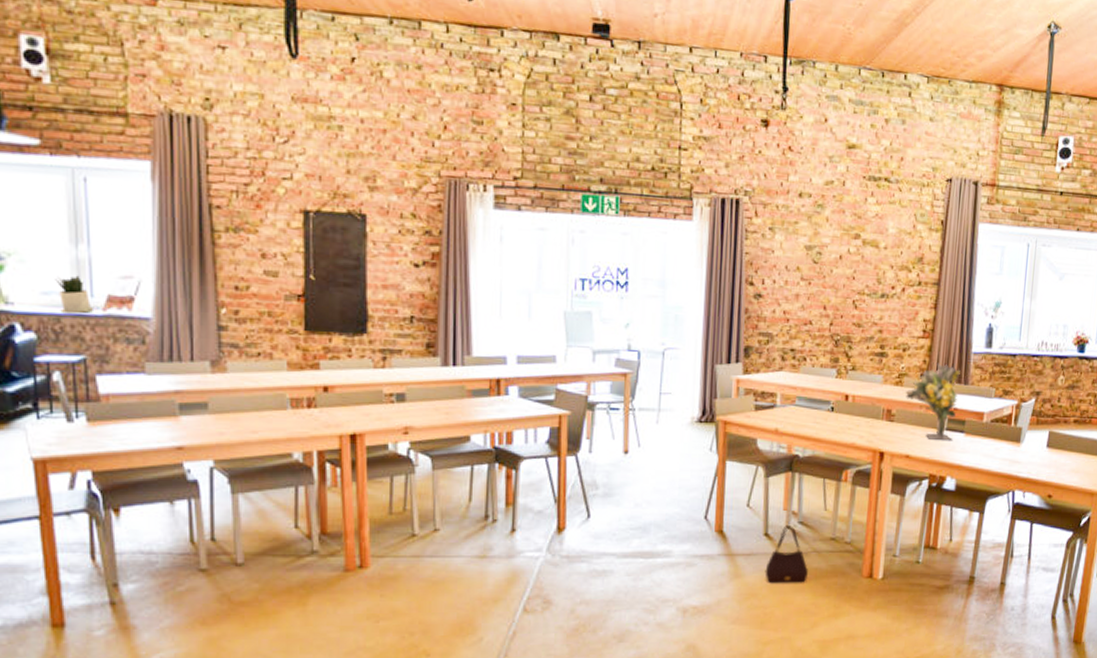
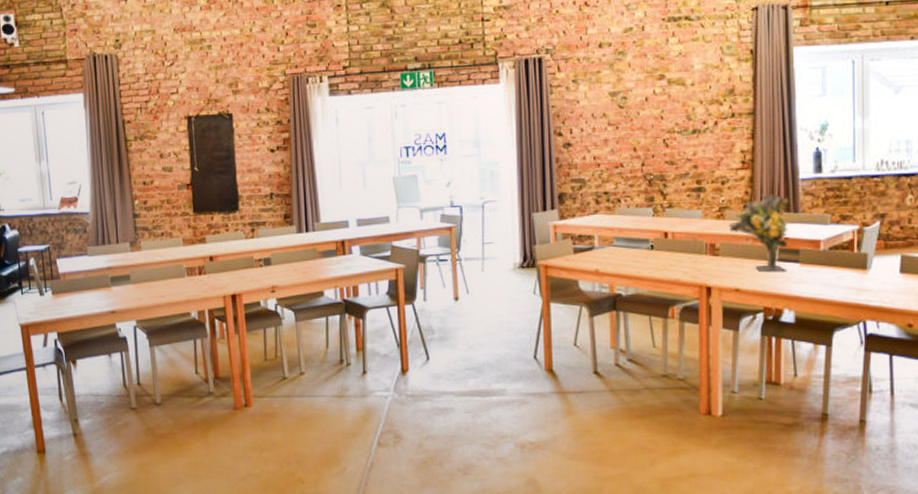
planter: present [55,275,95,314] -> none [28,185,53,214]
handbag: present [765,526,808,583] -> none [597,363,642,420]

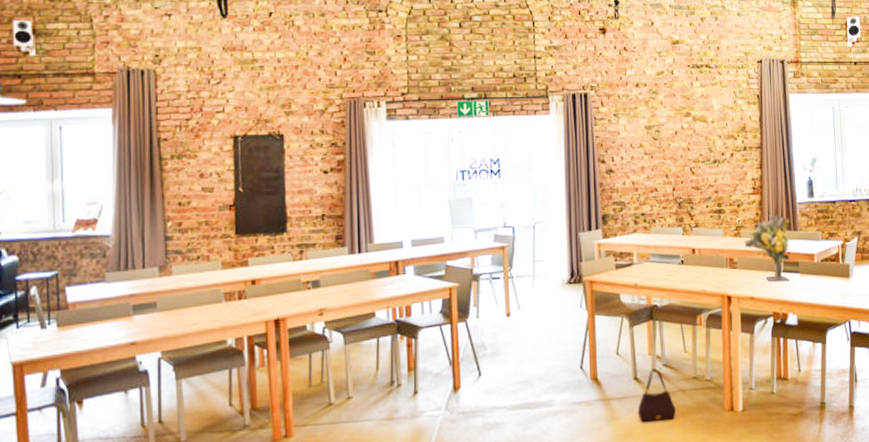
handbag: none [597,363,642,420] -> present [637,369,676,422]

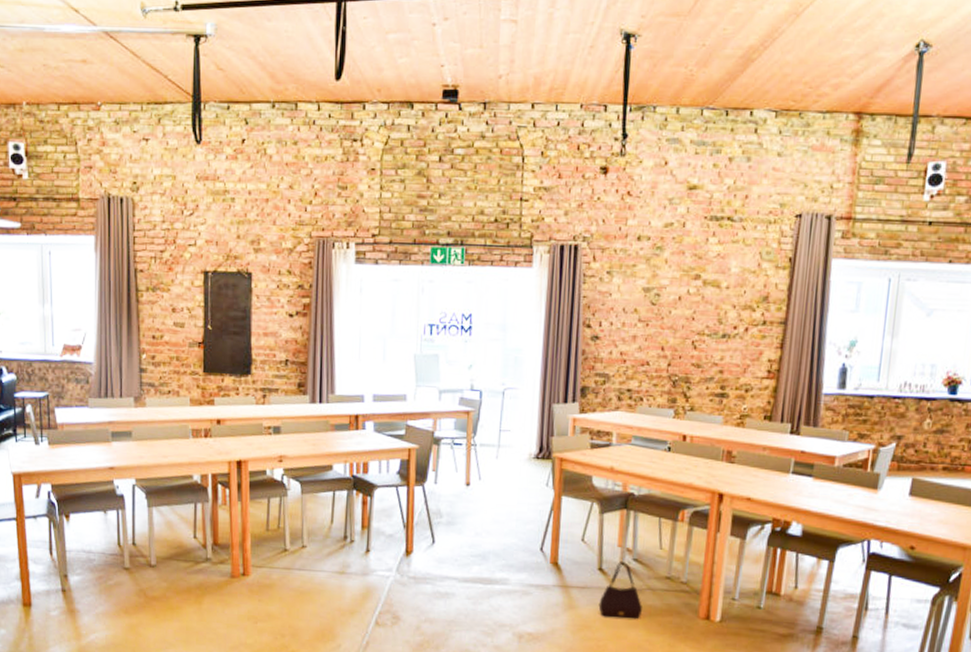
bouquet: present [743,214,790,282] -> none [747,404,809,485]

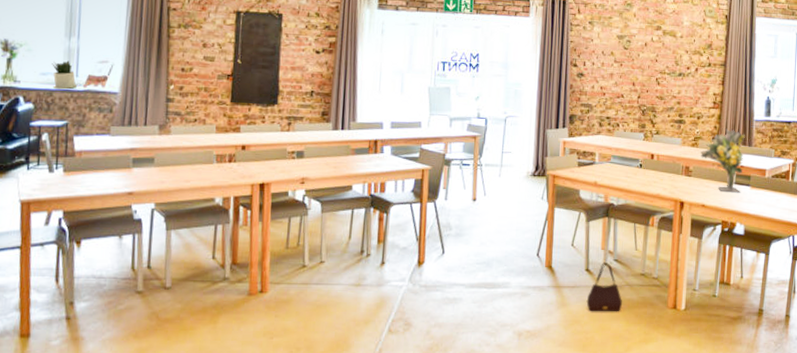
planter: none [29,329,55,360] -> present [52,60,78,90]
bouquet: none [747,404,809,485] -> present [700,128,745,193]

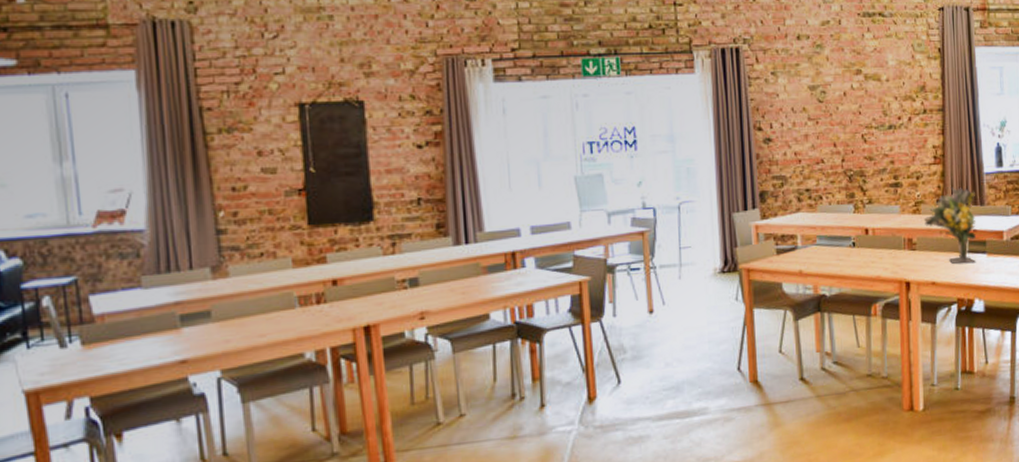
planter: present [52,60,78,90] -> none [40,194,84,235]
handbag: present [586,263,622,312] -> none [804,367,848,428]

